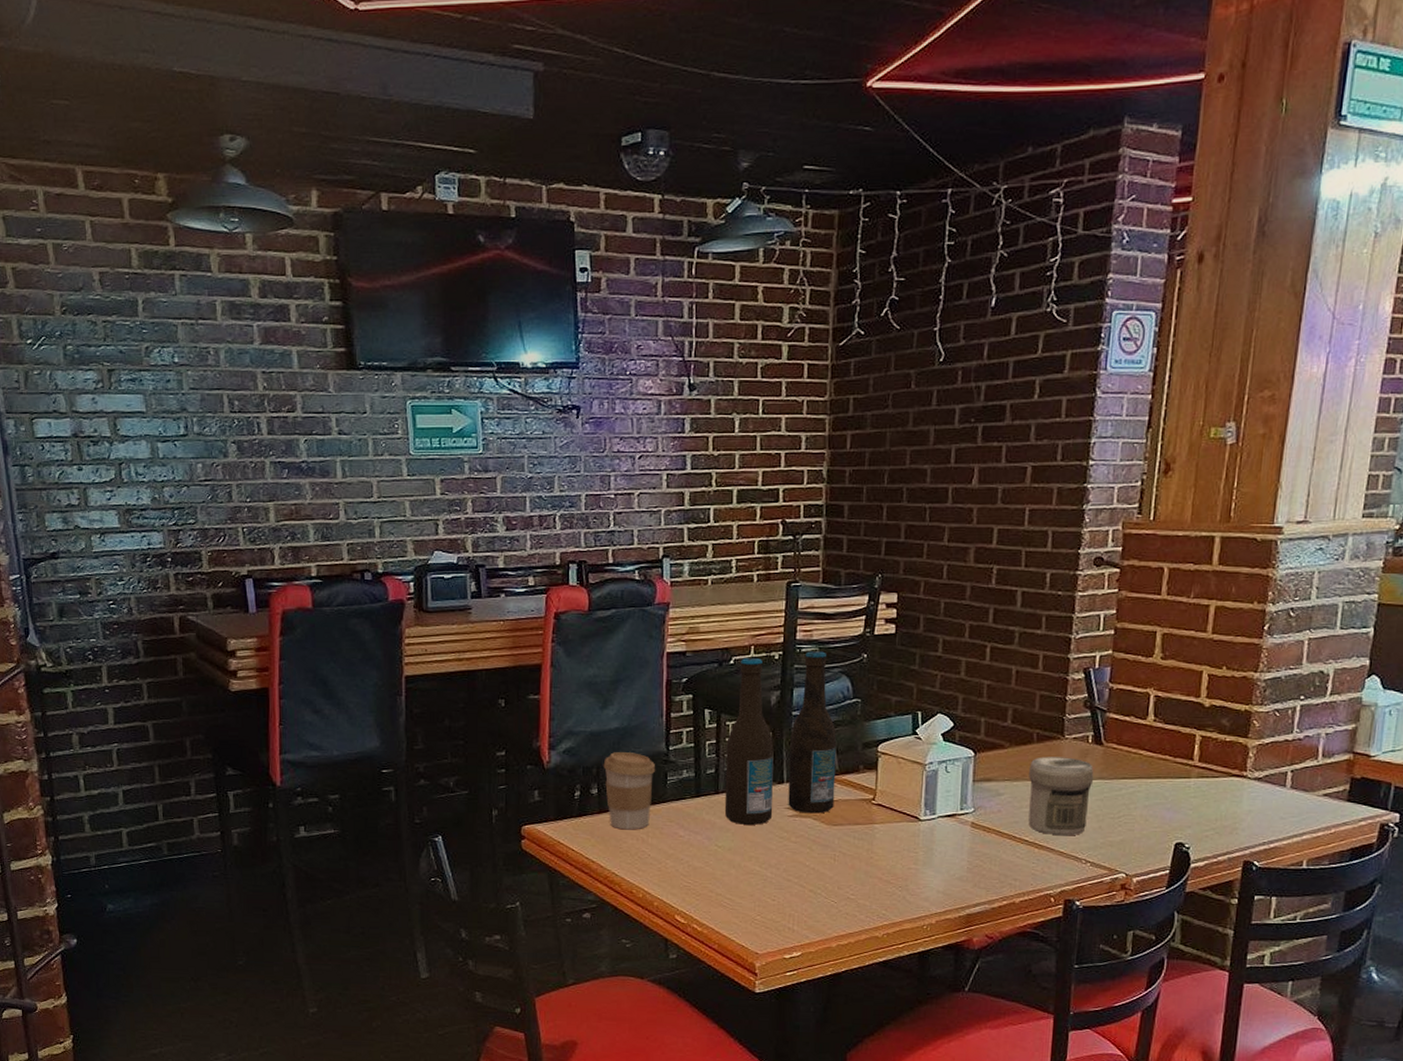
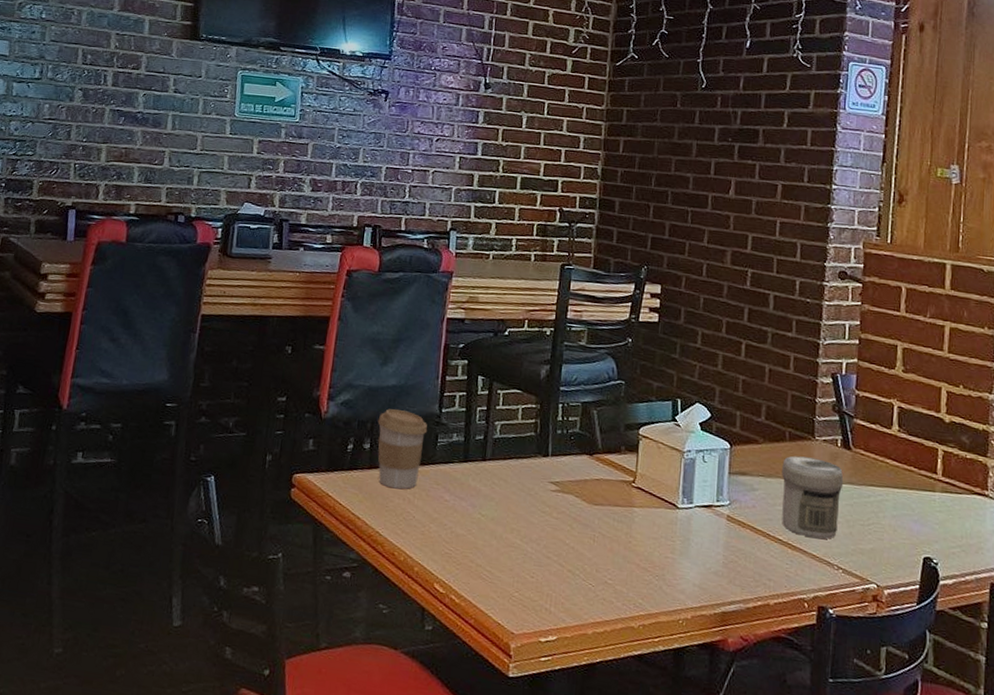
beer bottle: present [724,651,837,825] -> none [490,330,601,497]

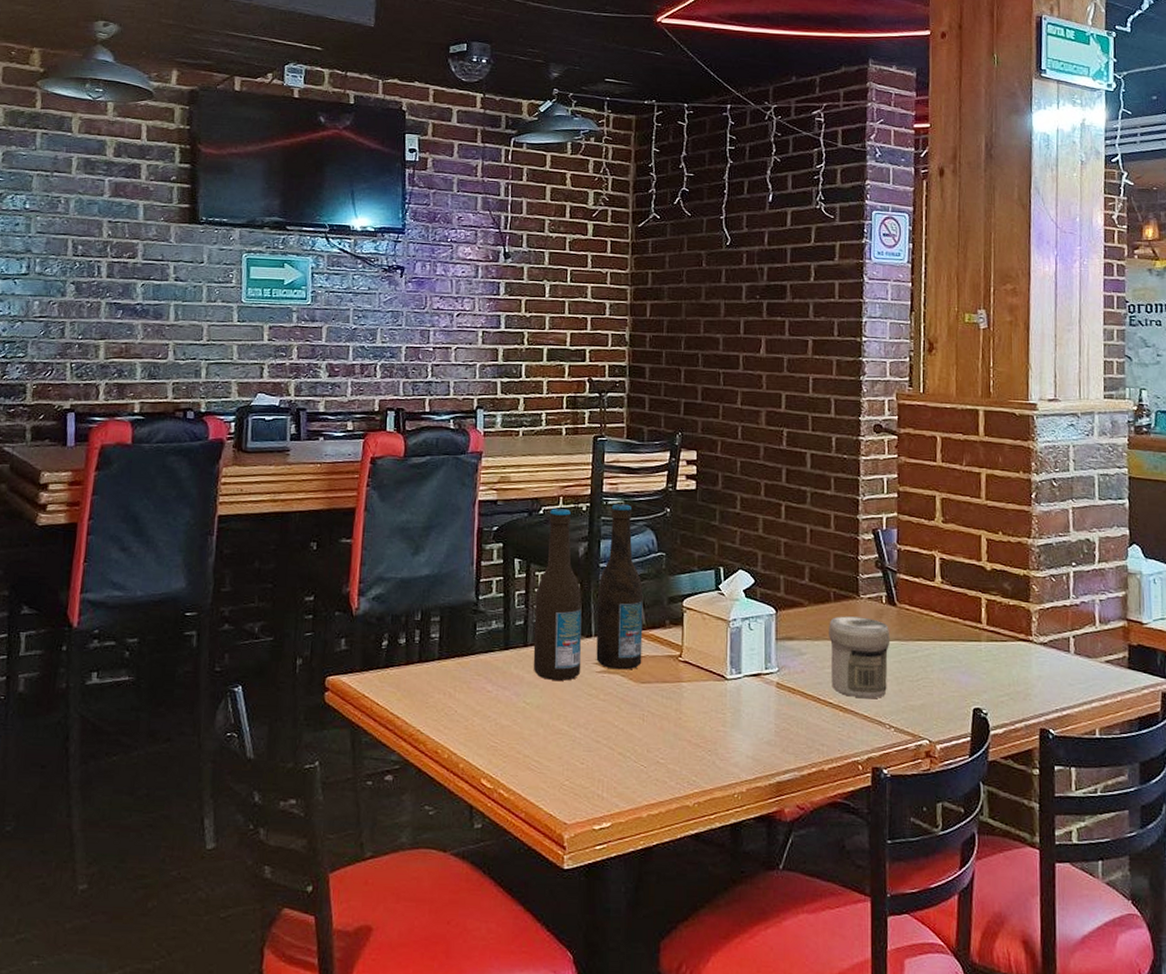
coffee cup: present [377,409,428,489] -> none [412,600,465,684]
beer bottle: none [490,330,601,497] -> present [533,504,643,681]

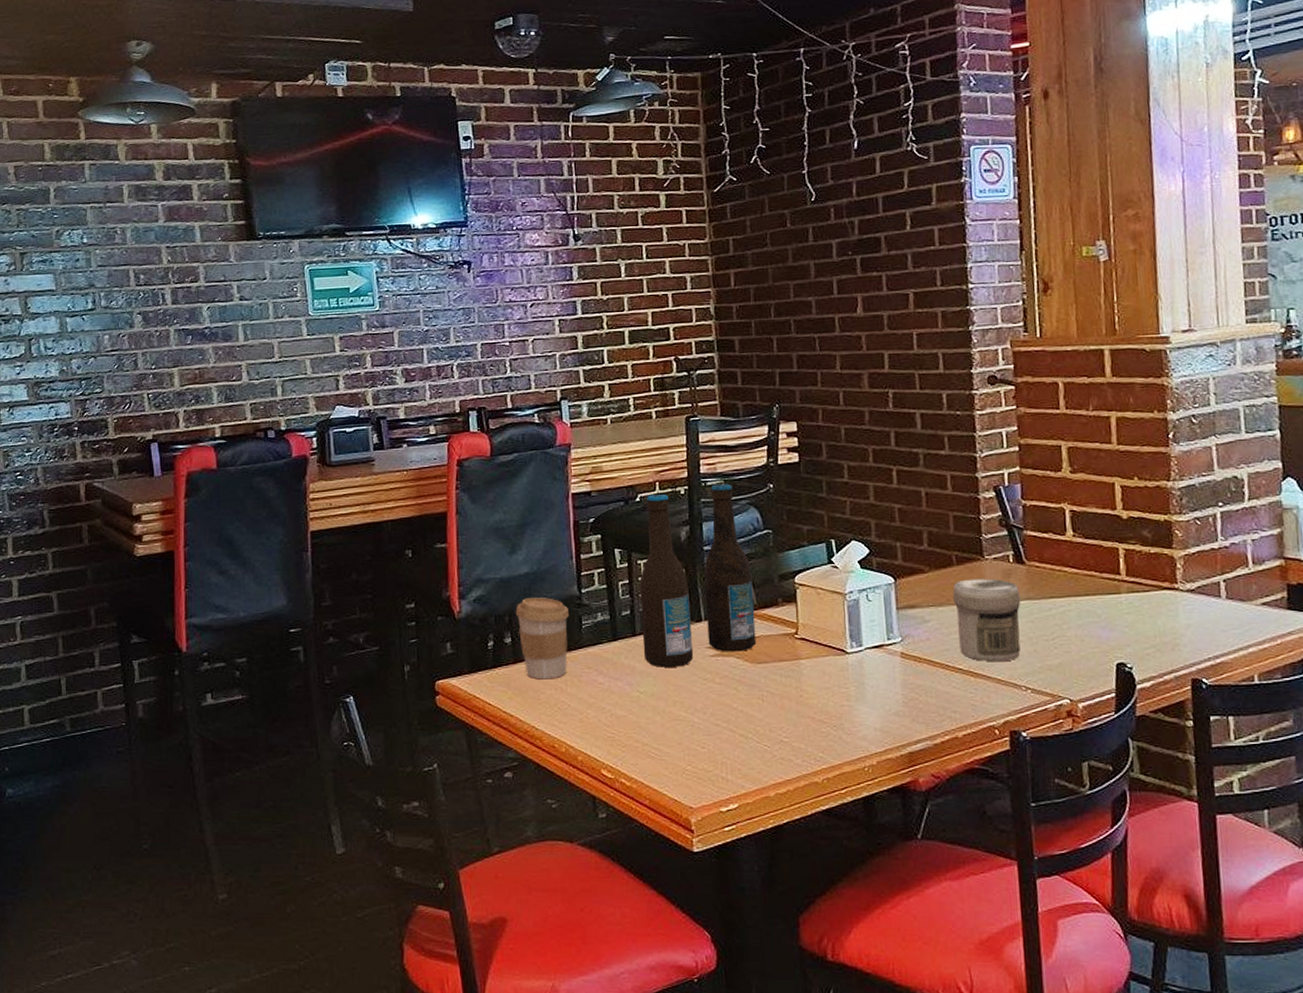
coffee cup: none [412,600,465,684] -> present [515,597,570,680]

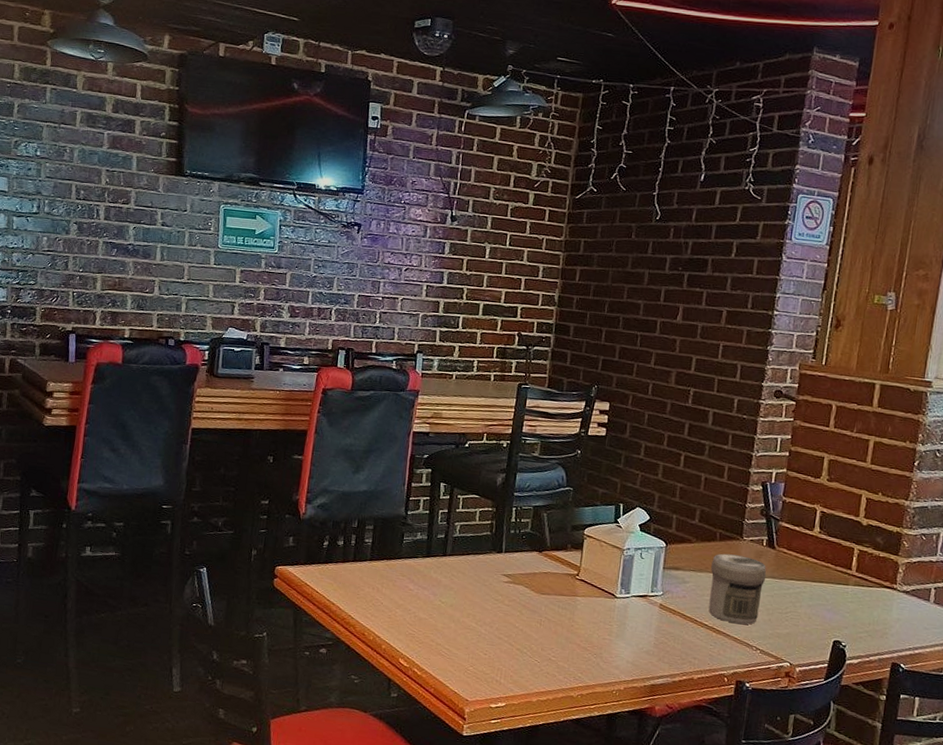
coffee cup: present [515,597,570,680] -> none [350,511,395,580]
beer bottle: present [639,484,757,667] -> none [450,443,550,587]

